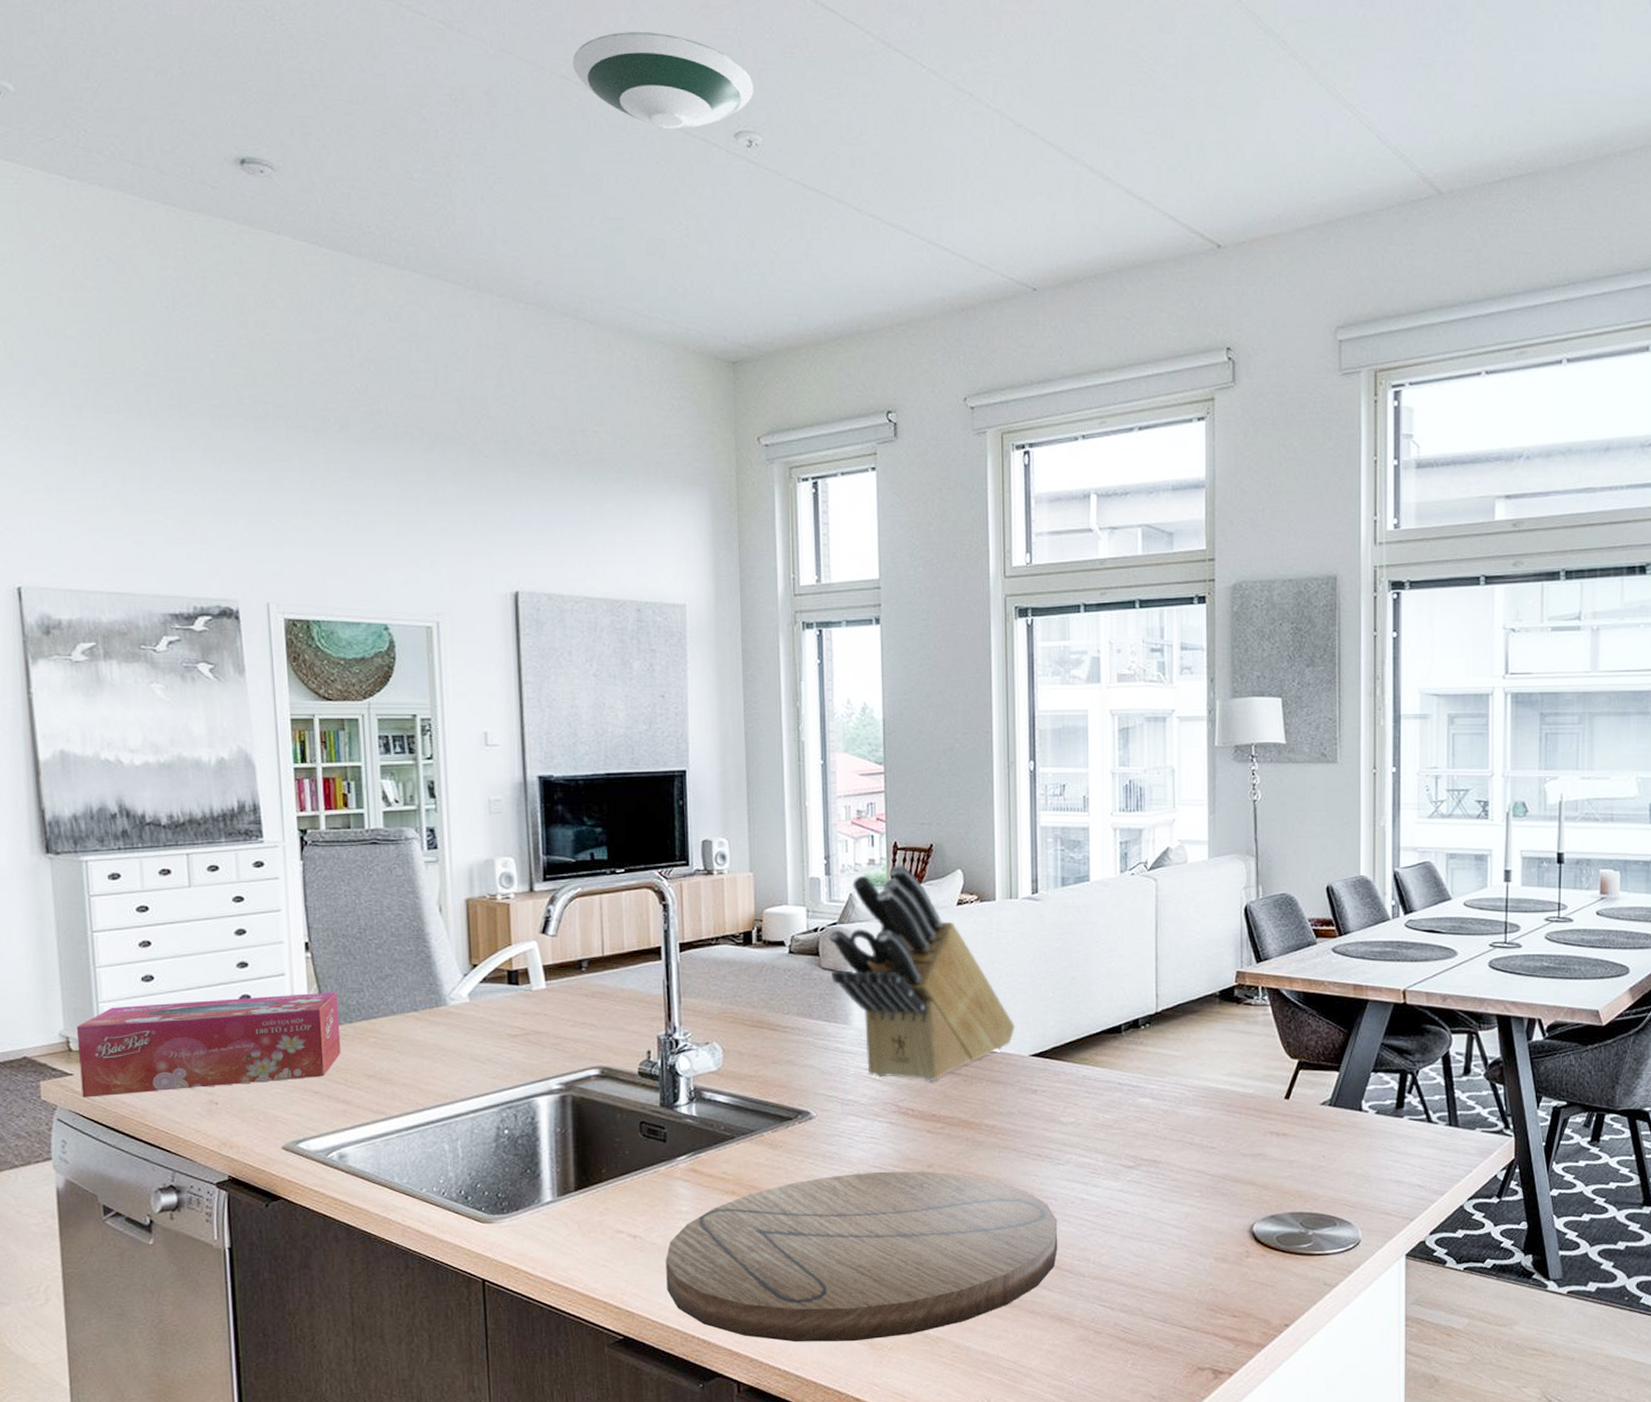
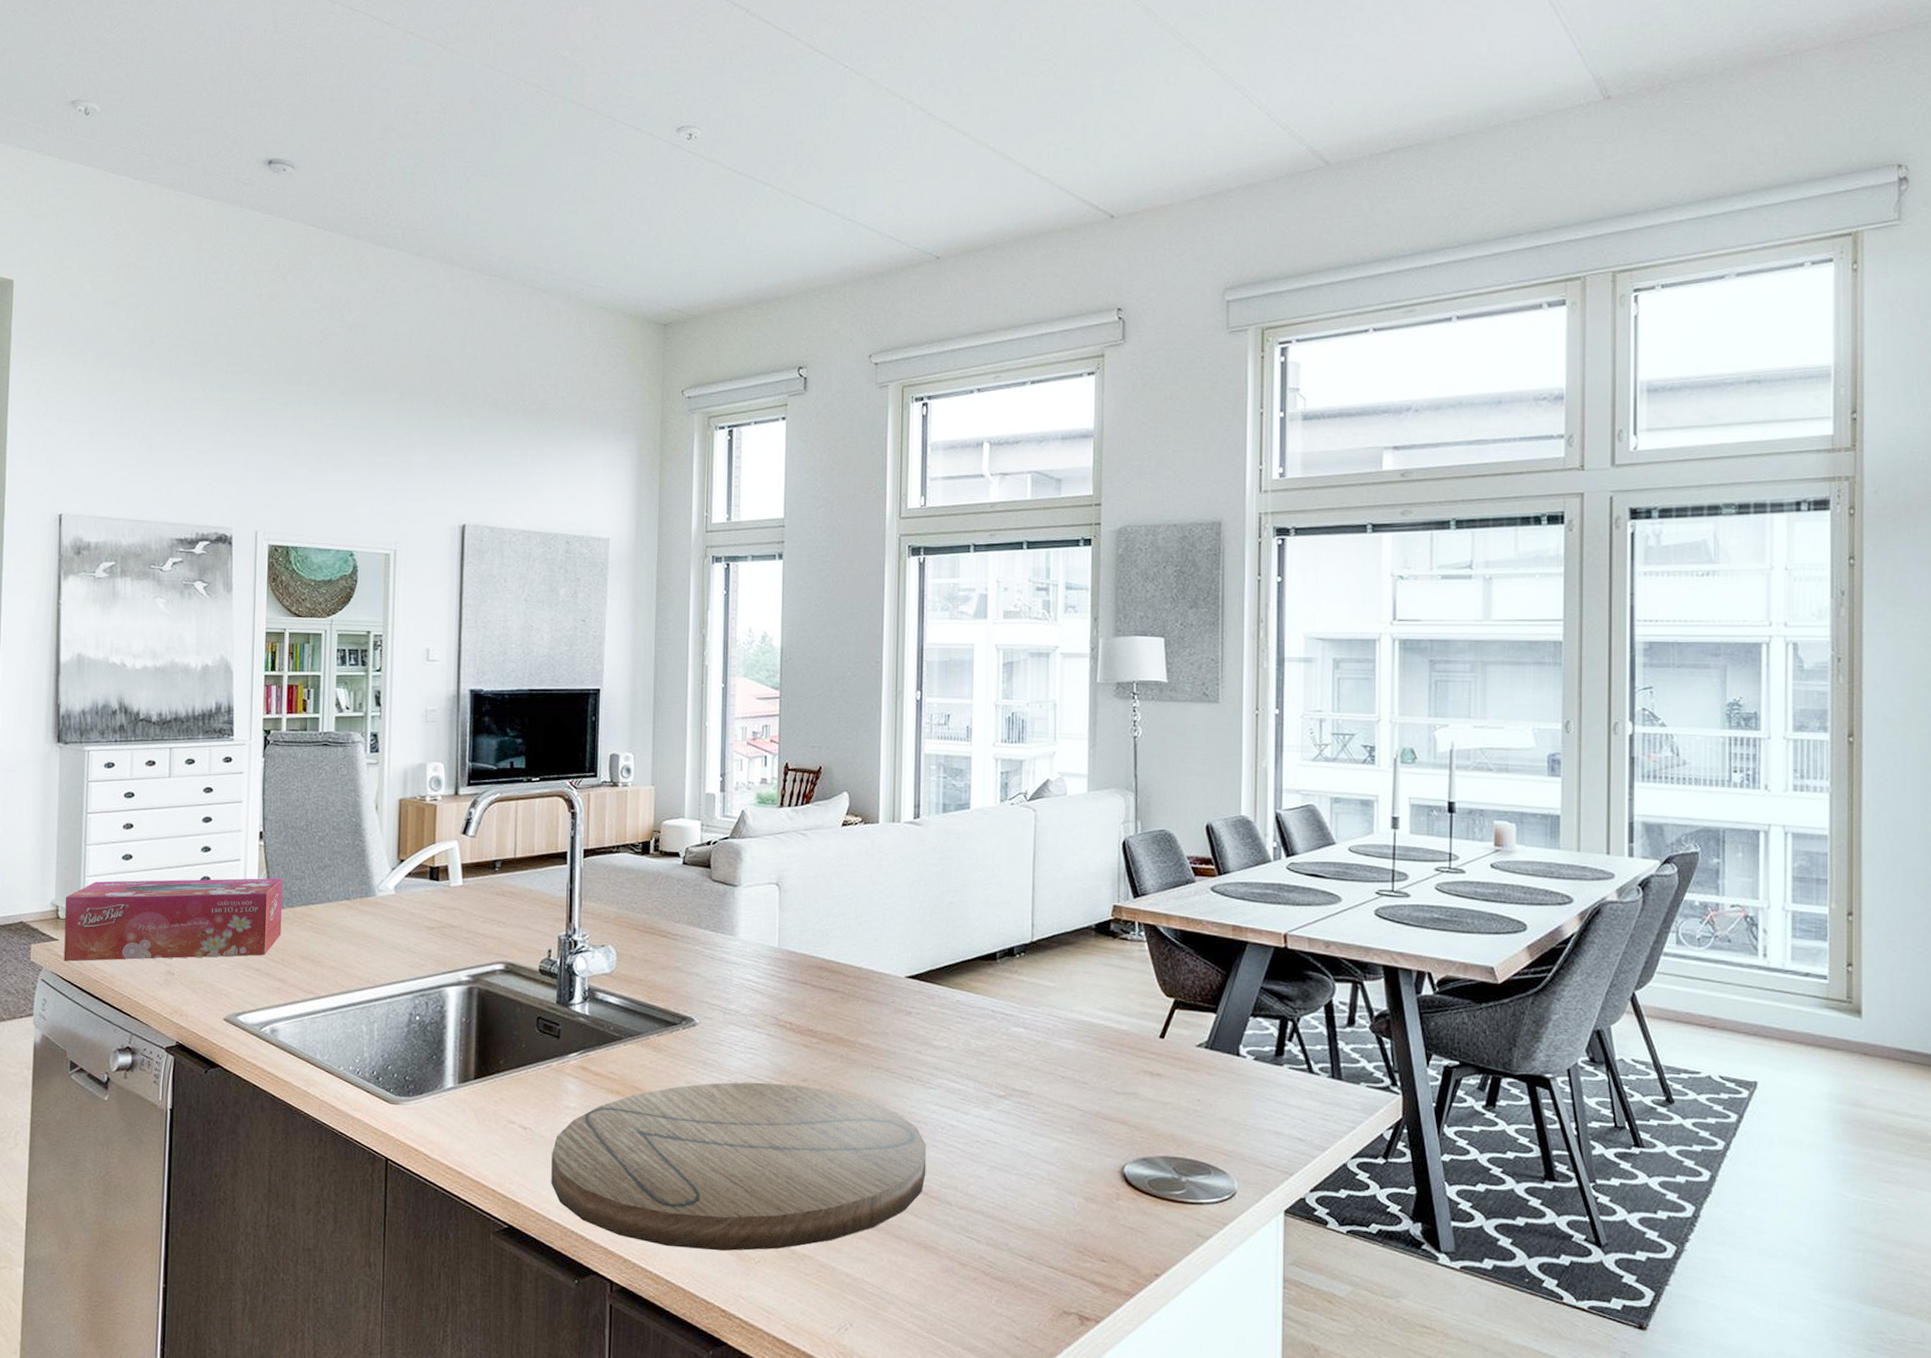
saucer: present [573,32,754,128] -> none [544,46,696,126]
knife block: present [828,864,1015,1081] -> none [720,784,892,996]

